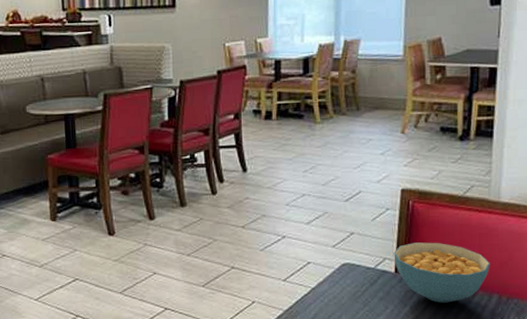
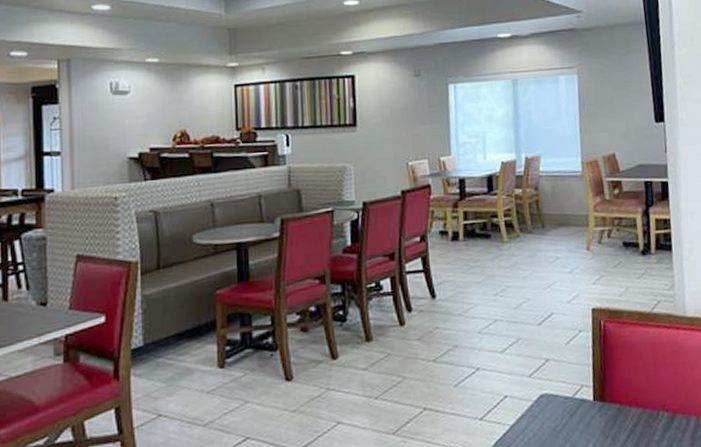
cereal bowl: present [394,242,490,303] -> none [590,364,685,432]

